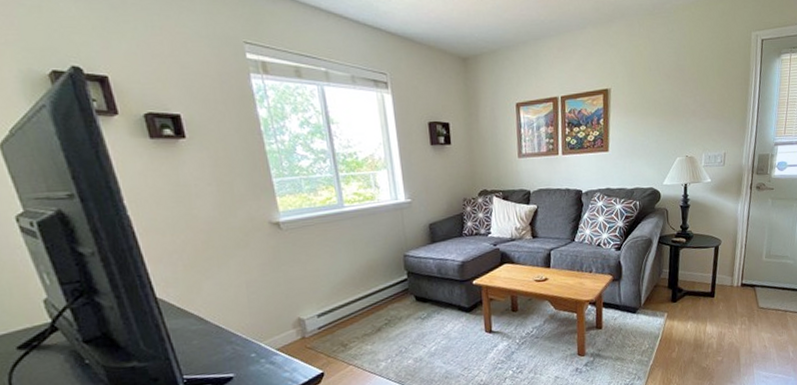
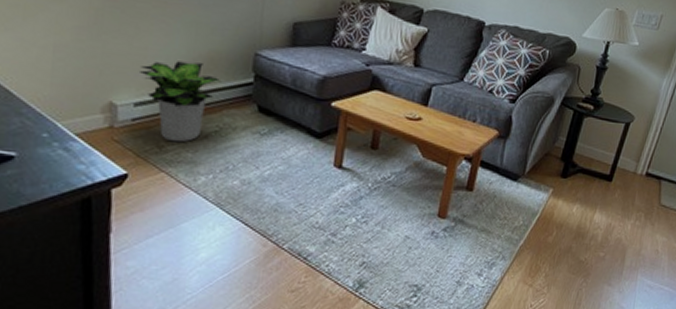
potted plant: none [315,272,382,340] -> present [138,61,222,143]

